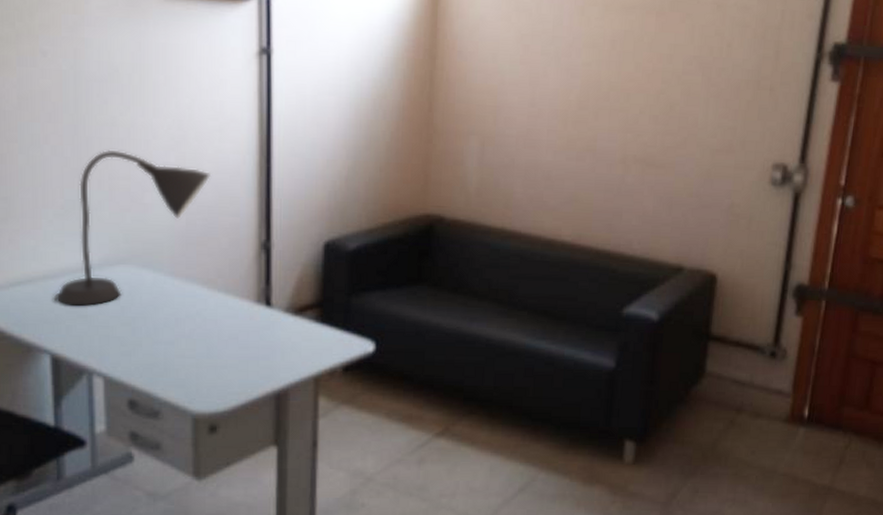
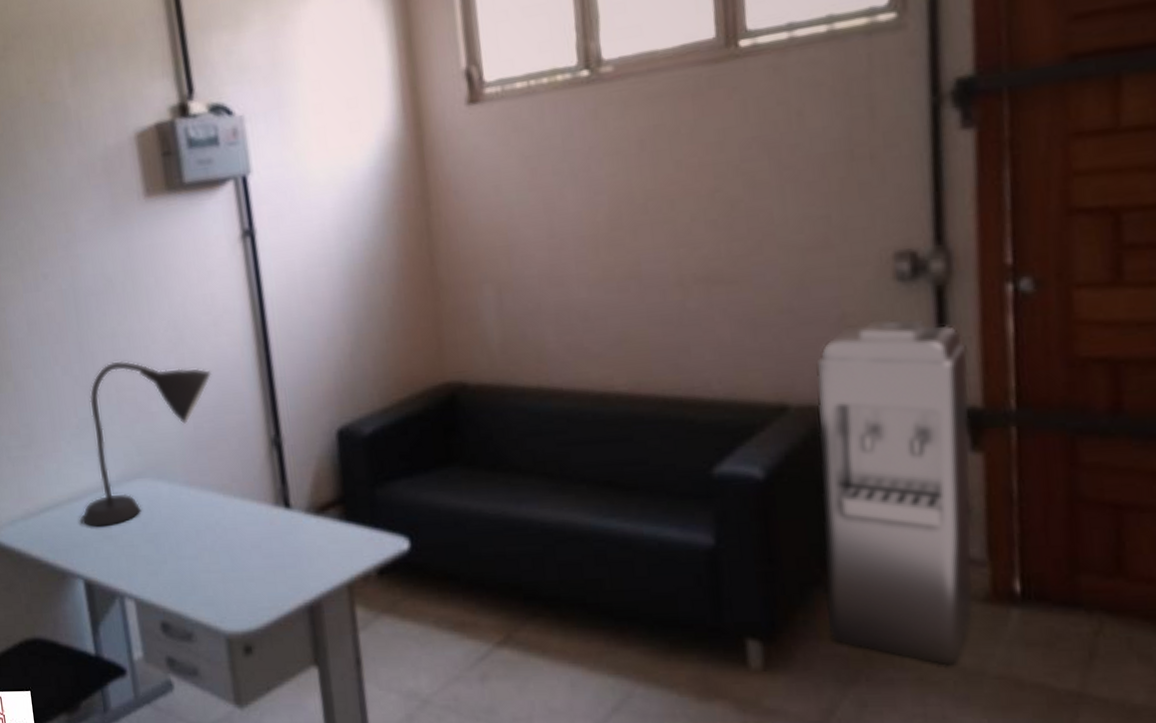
water dispenser: none [682,211,806,465] -> present [815,318,973,666]

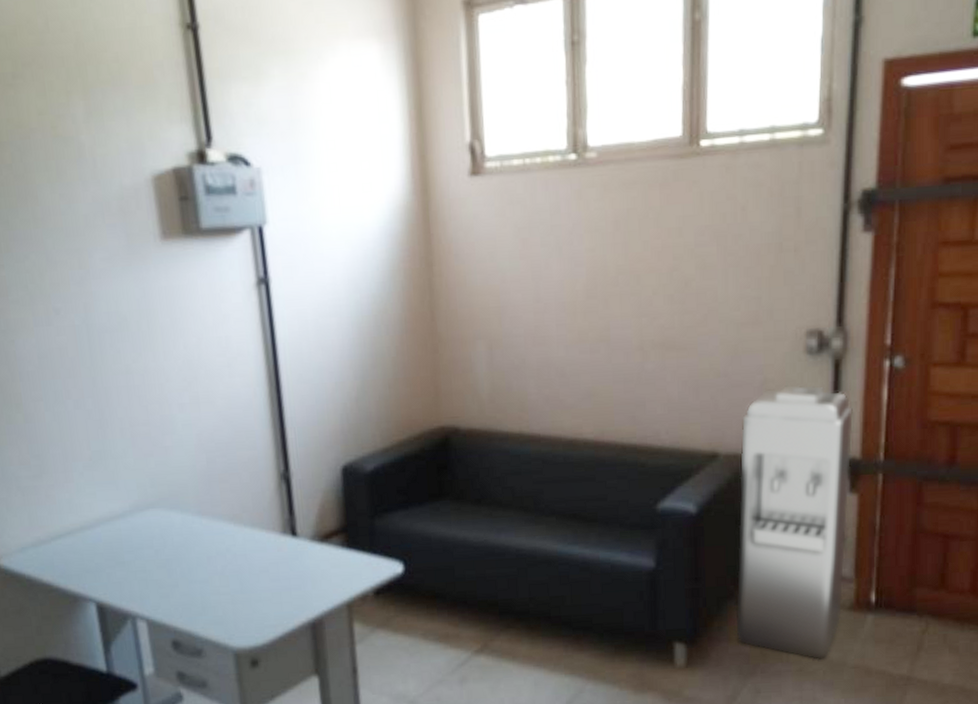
desk lamp: present [79,360,212,527] -> none [91,397,225,554]

